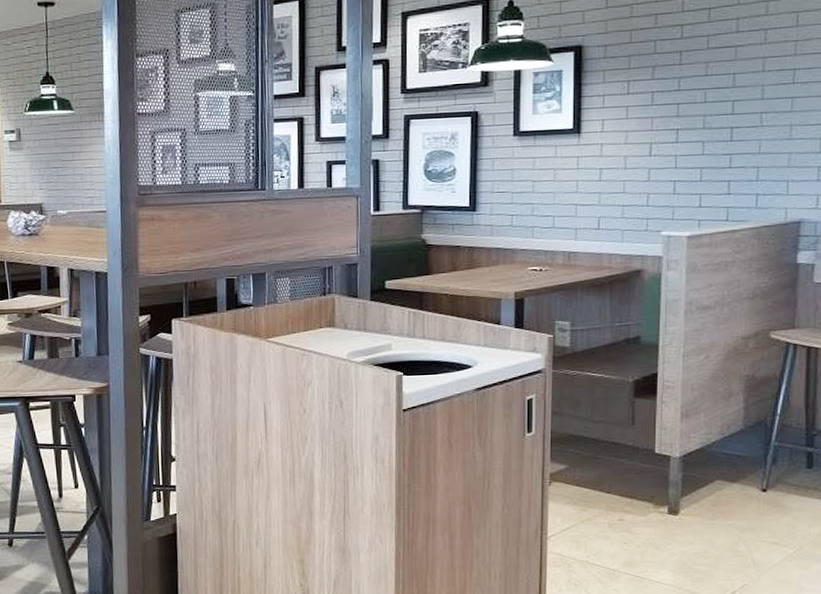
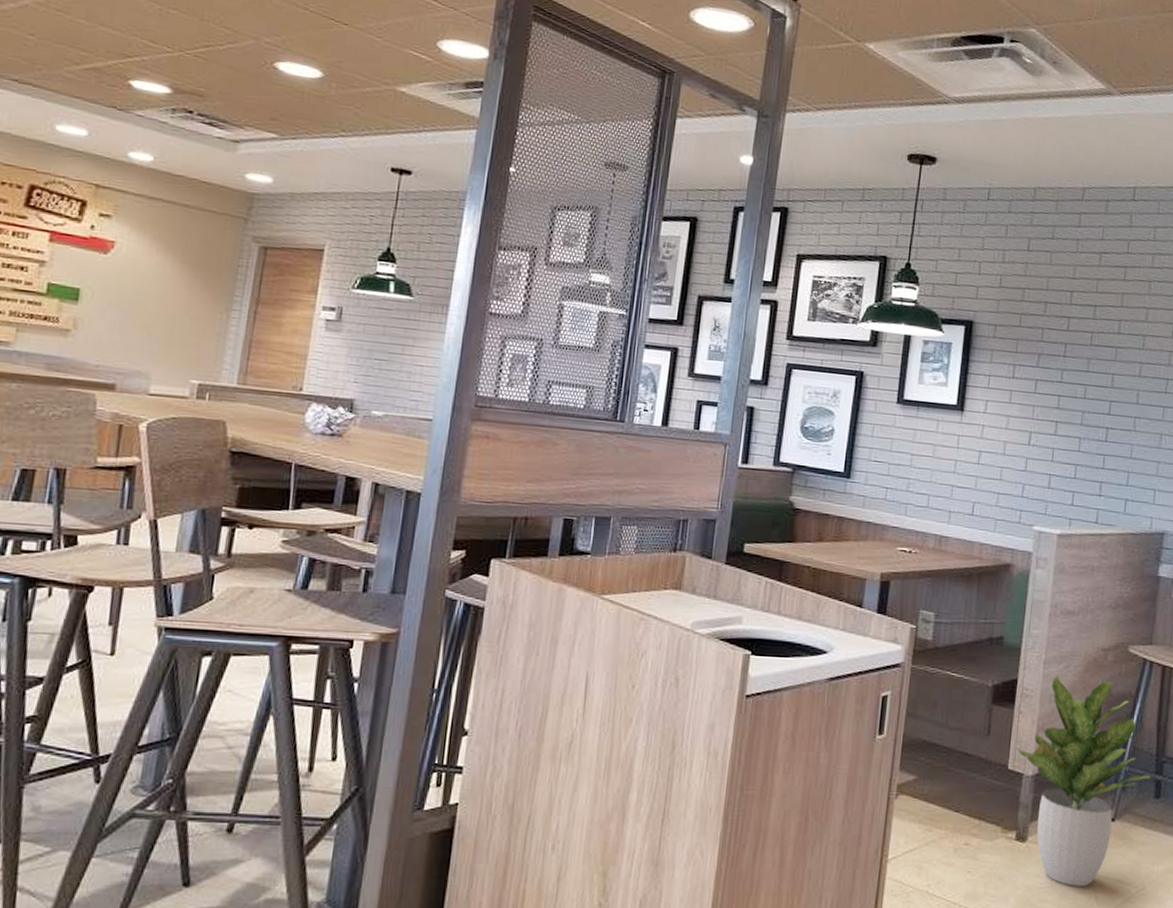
potted plant: none [661,365,802,550] -> present [1015,675,1151,887]

